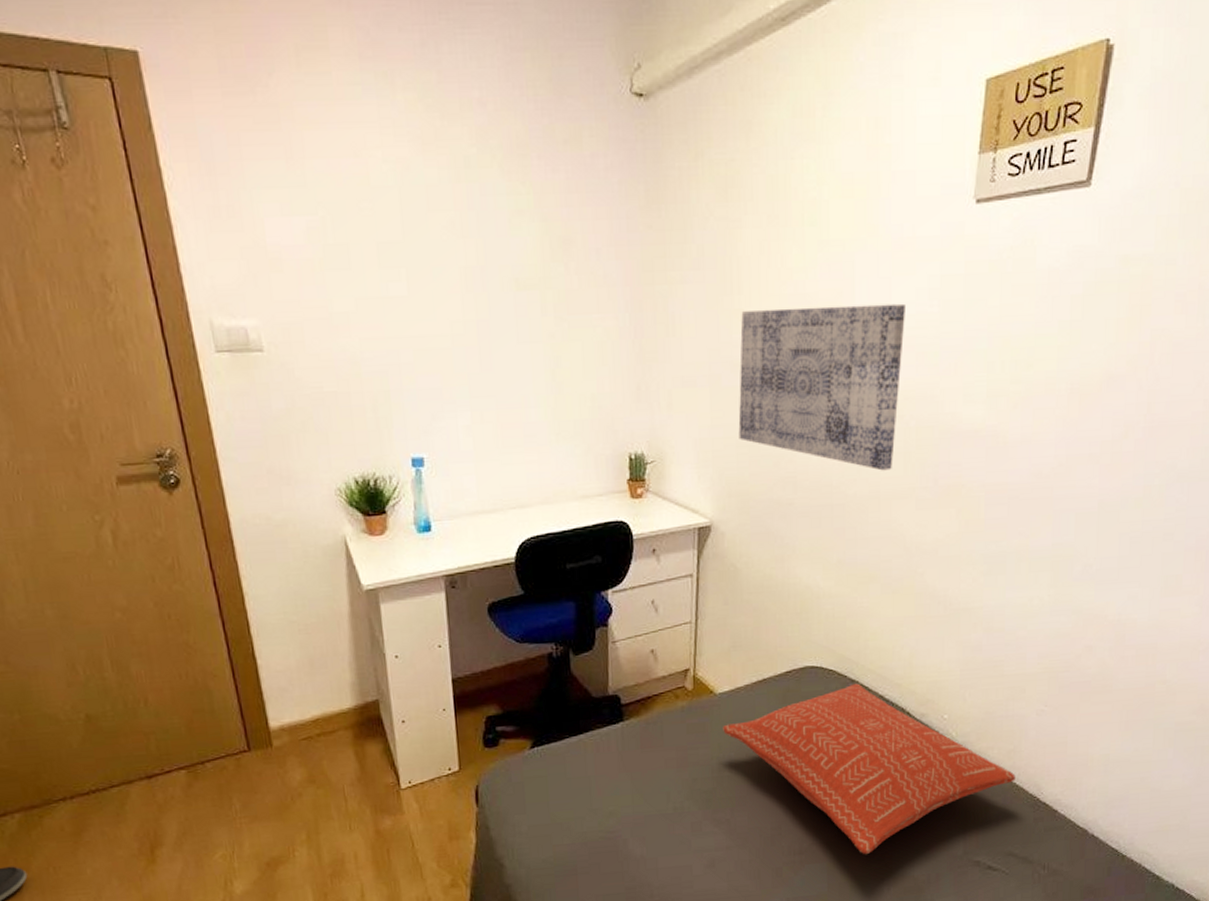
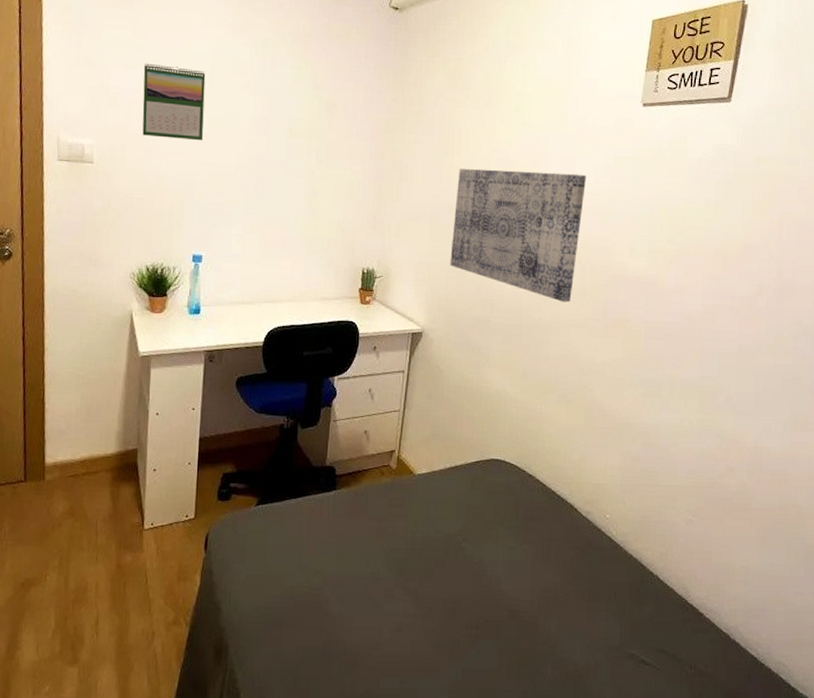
calendar: none [308,205,402,308] -> present [142,63,206,141]
pillow: present [723,683,1016,854] -> none [418,478,667,635]

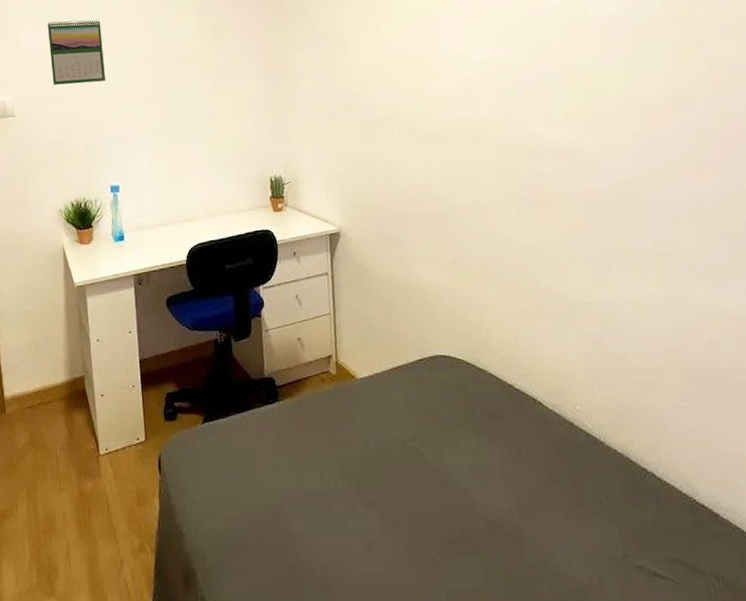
wall art: present [450,168,586,303] -> none [348,52,490,184]

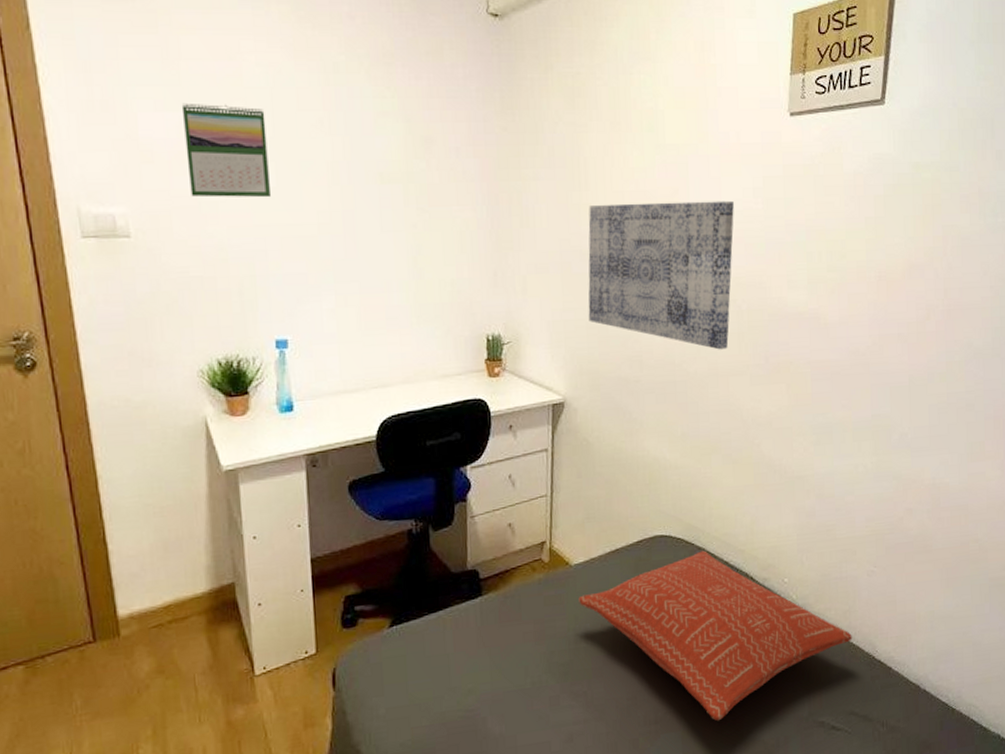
wall art: none [348,52,490,184] -> present [588,200,734,350]
pillow: none [366,372,665,548] -> present [579,550,852,721]

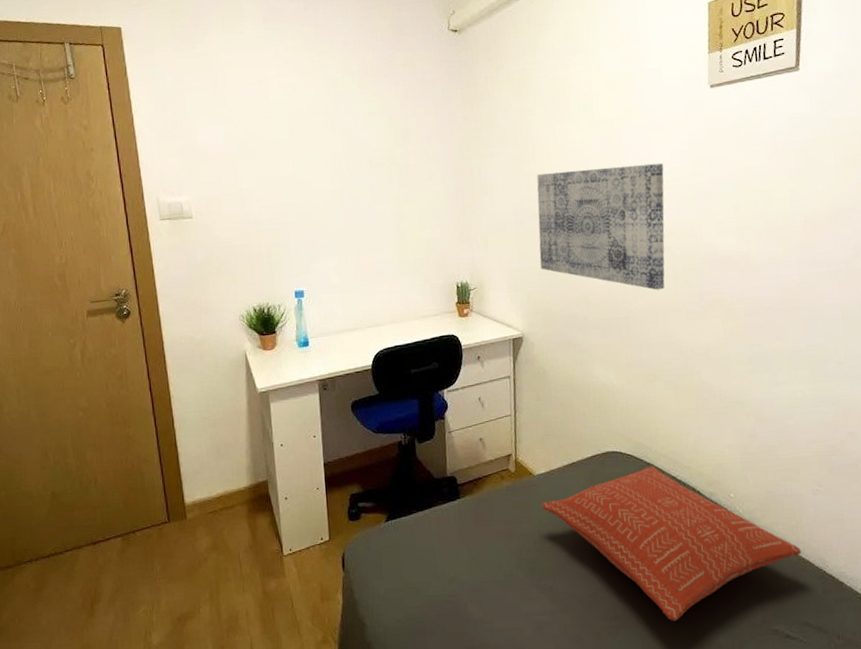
calendar: present [181,102,270,198] -> none [226,116,290,186]

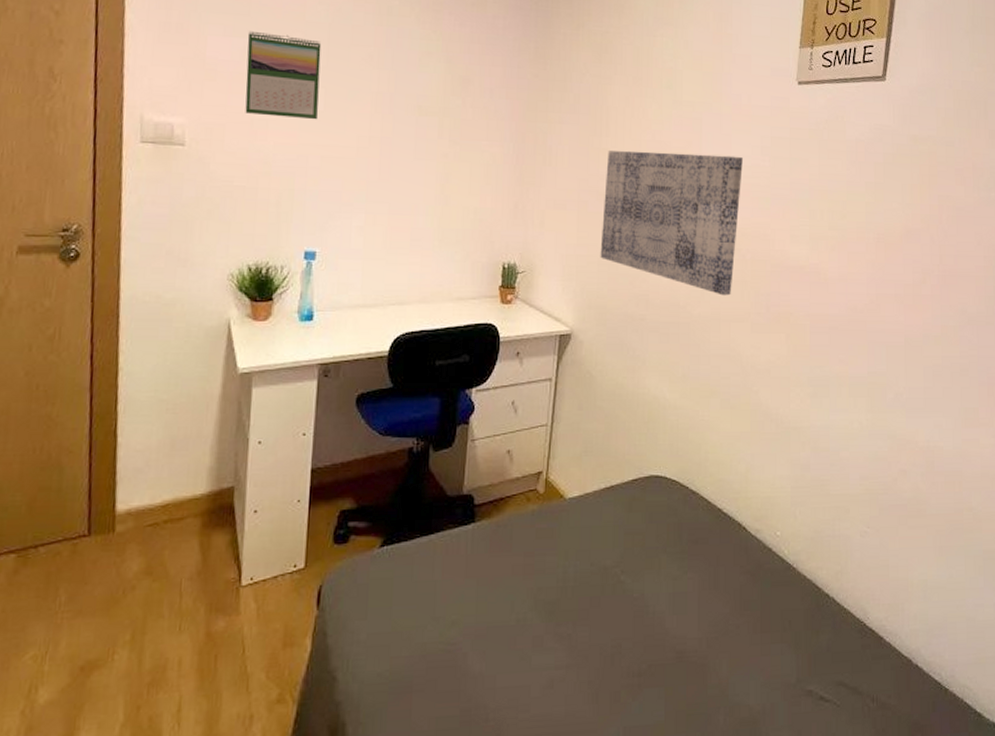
calendar: none [226,116,290,186] -> present [245,30,322,120]
pillow: present [542,466,801,621] -> none [570,495,843,679]

